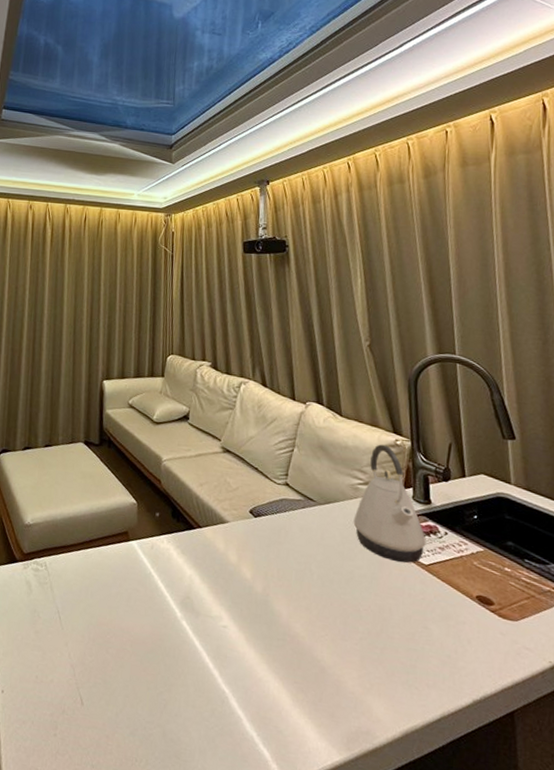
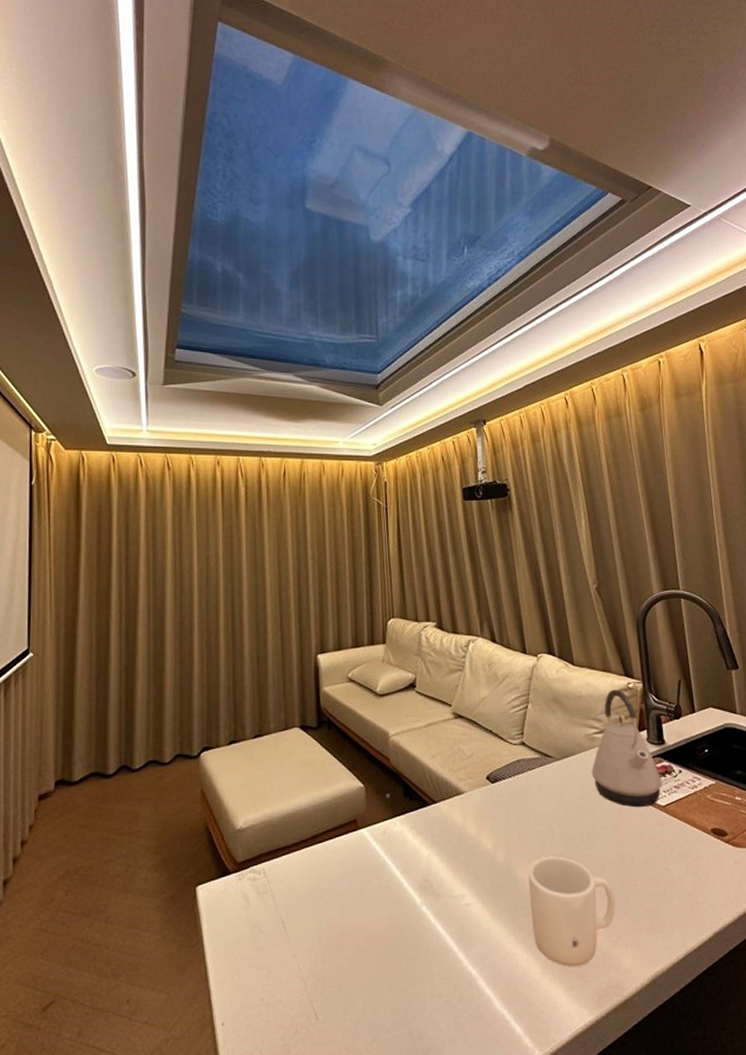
mug: none [284,594,371,706] -> present [528,856,616,966]

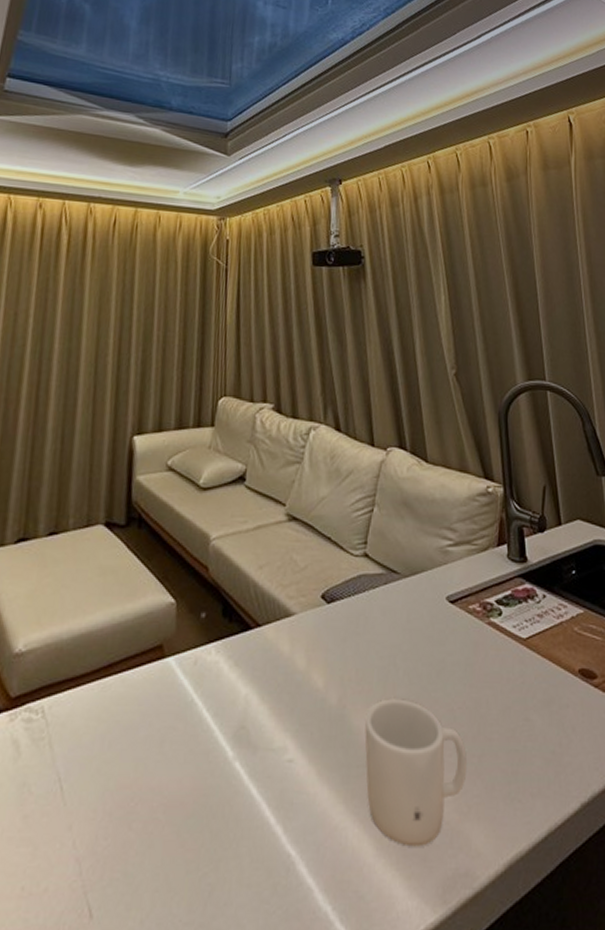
kettle: present [591,689,662,808] -> none [443,493,524,640]

